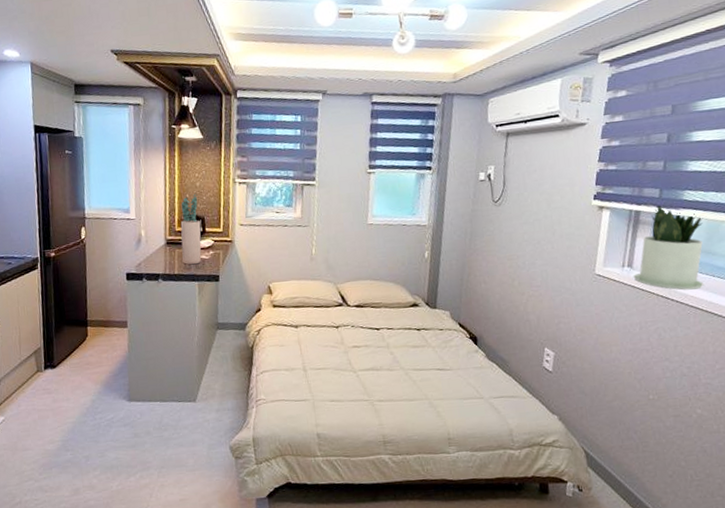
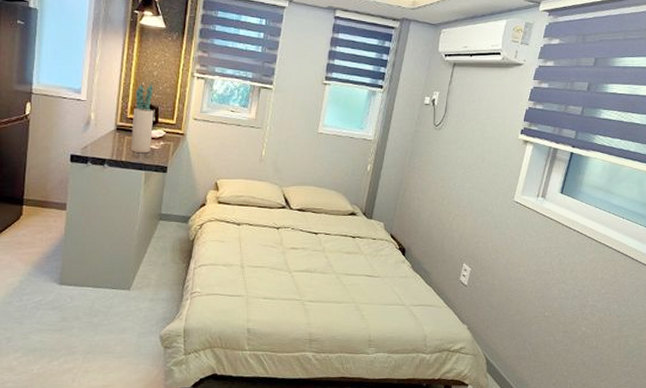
planter: present [633,204,704,291] -> none [545,145,608,223]

